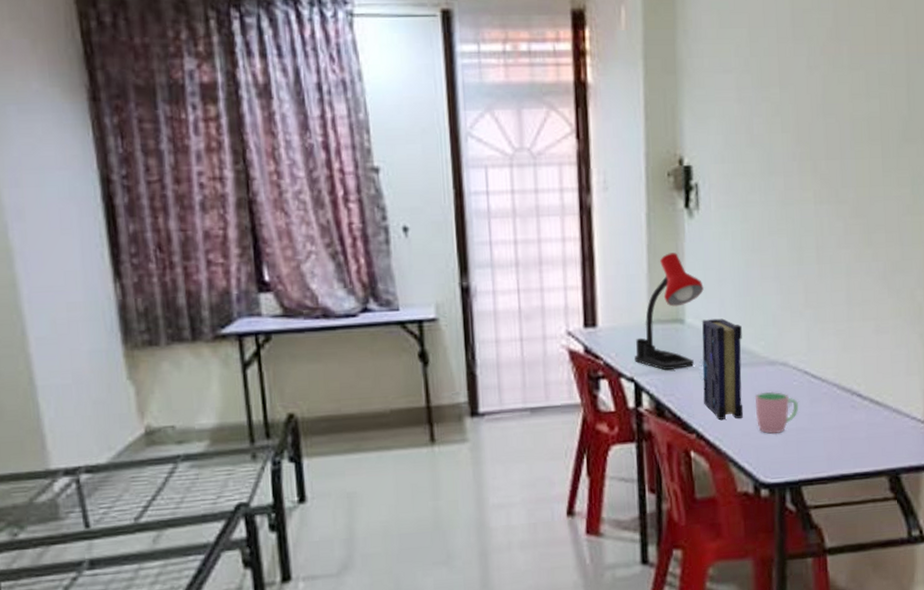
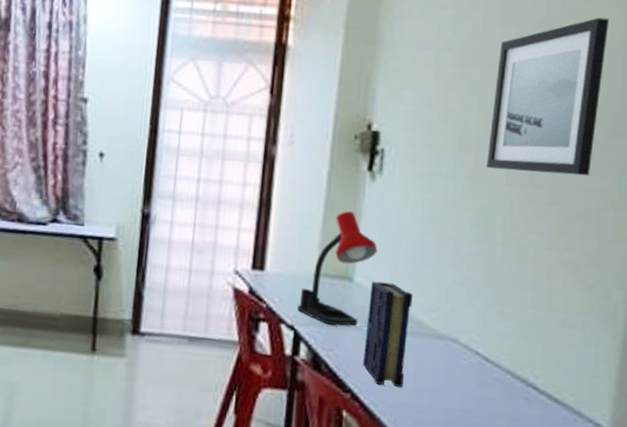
cup: present [754,391,798,435] -> none [417,364,465,411]
wall art: none [795,24,892,190] -> present [487,17,610,176]

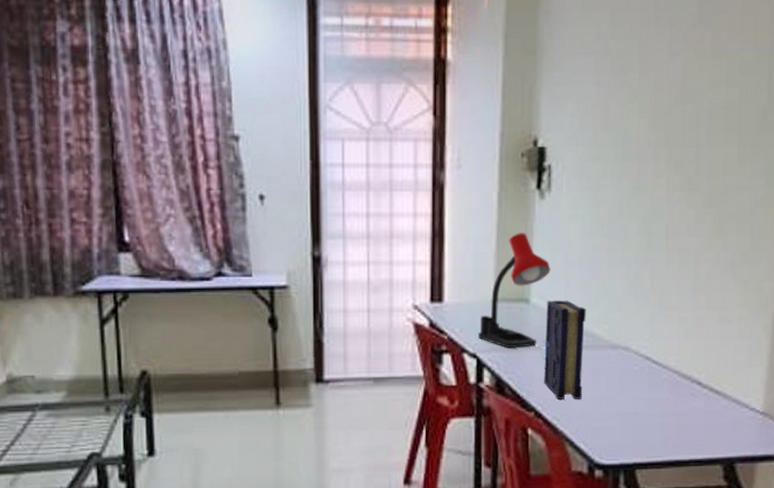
wall art: present [487,17,610,176] -> none [649,12,757,176]

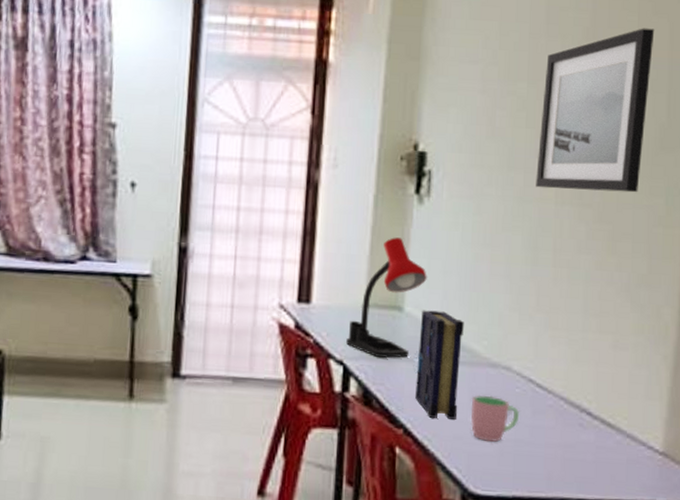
cup: none [594,374,637,417] -> present [471,395,519,442]
wall art: none [649,12,757,176] -> present [536,28,655,193]

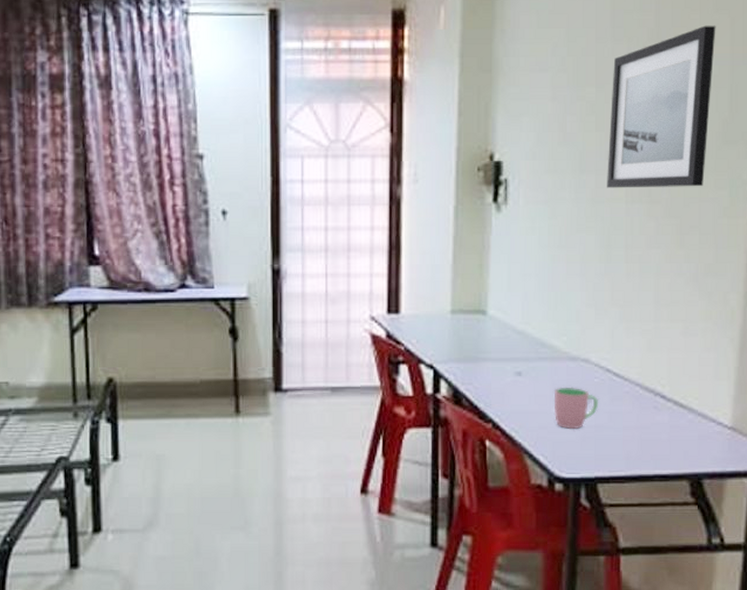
desk lamp: present [346,237,427,358] -> none [435,245,508,359]
book: present [414,310,464,420] -> none [499,312,544,411]

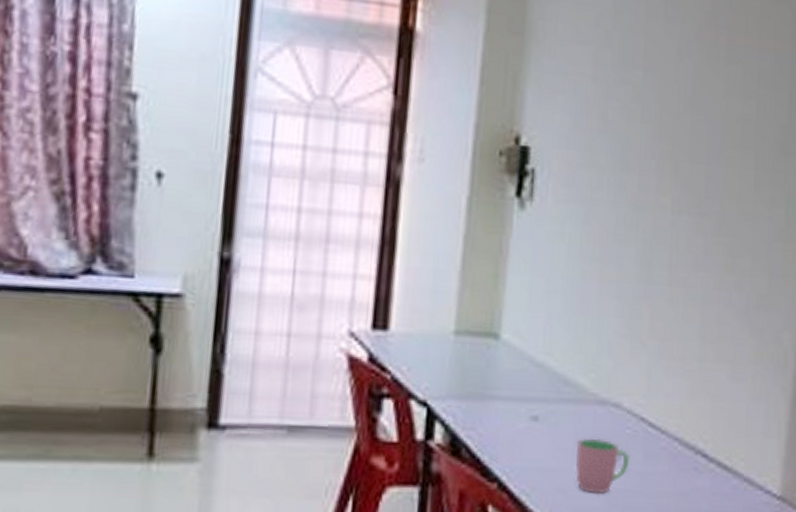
wall art: present [607,25,716,188] -> none [651,16,777,202]

